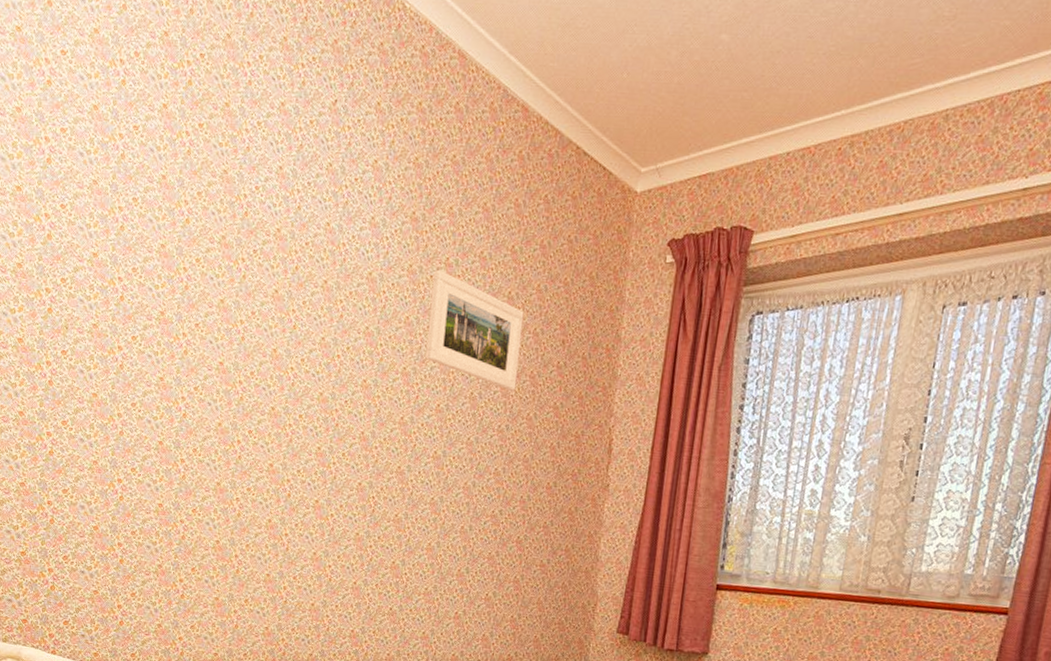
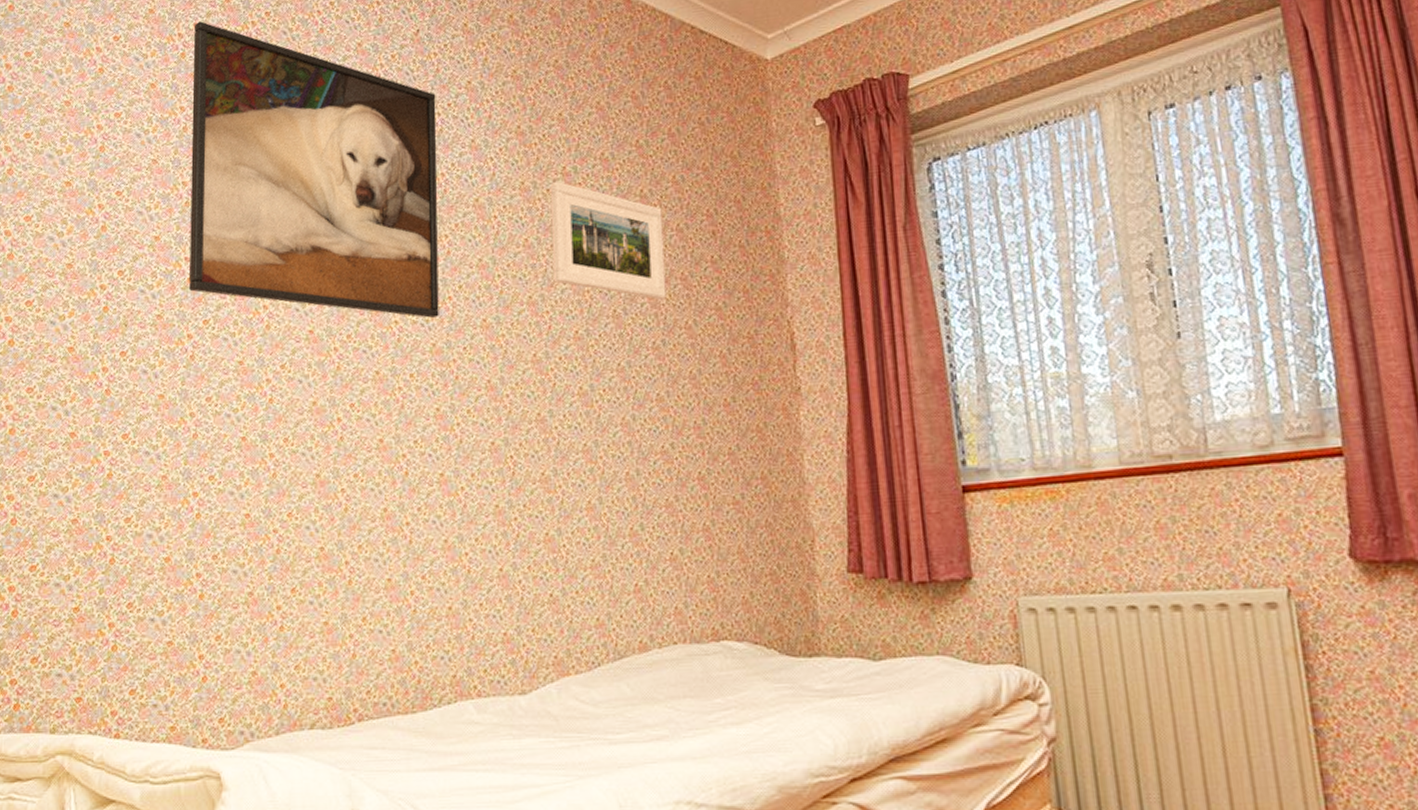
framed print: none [121,51,346,371] -> present [189,21,439,318]

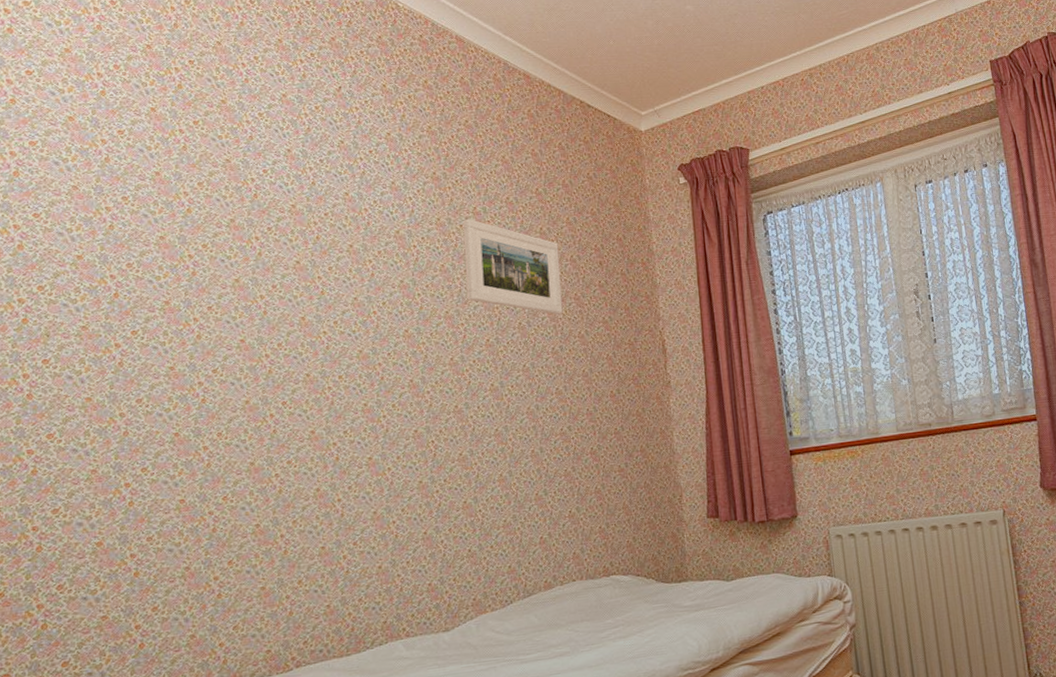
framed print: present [189,21,439,318] -> none [114,64,365,329]

